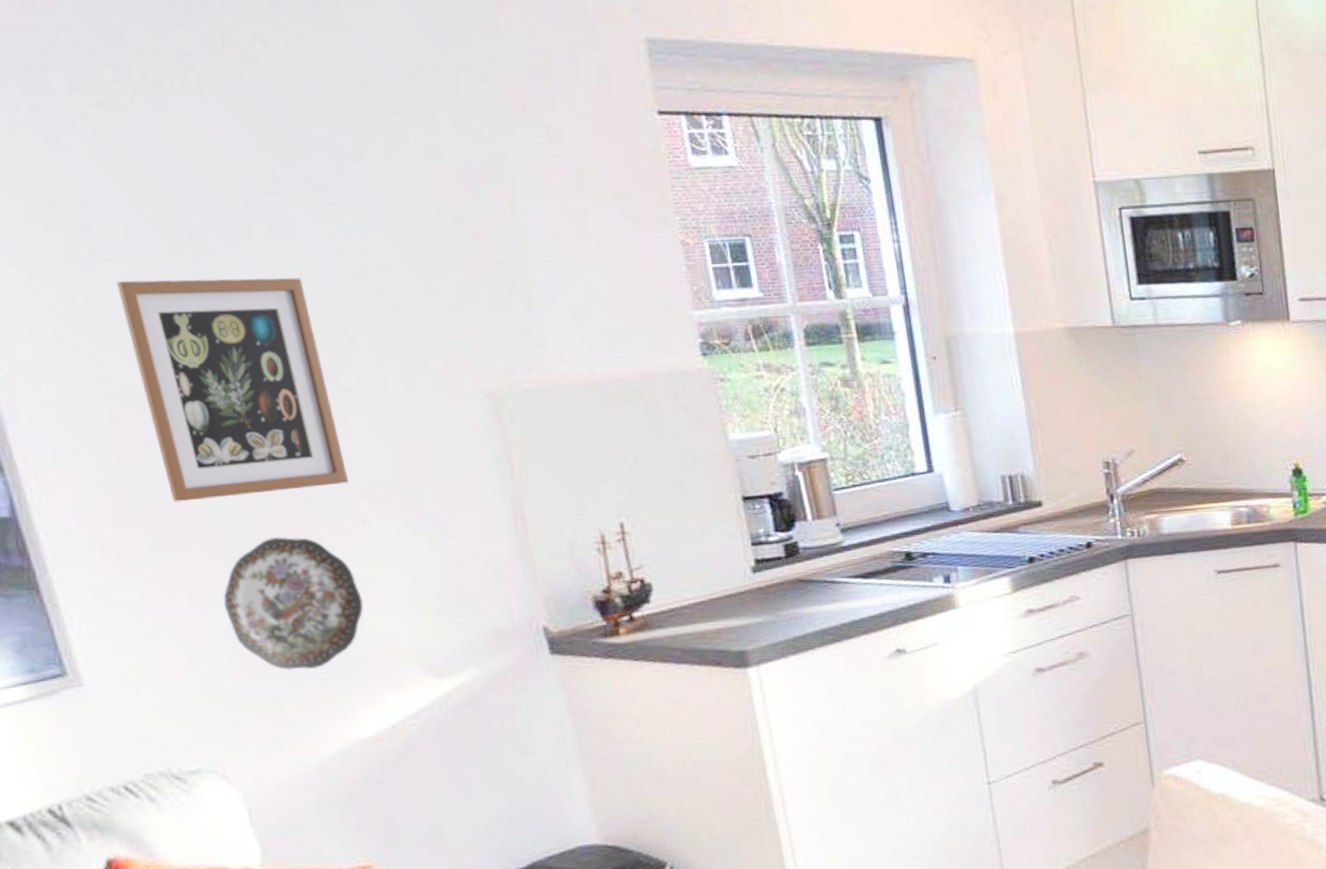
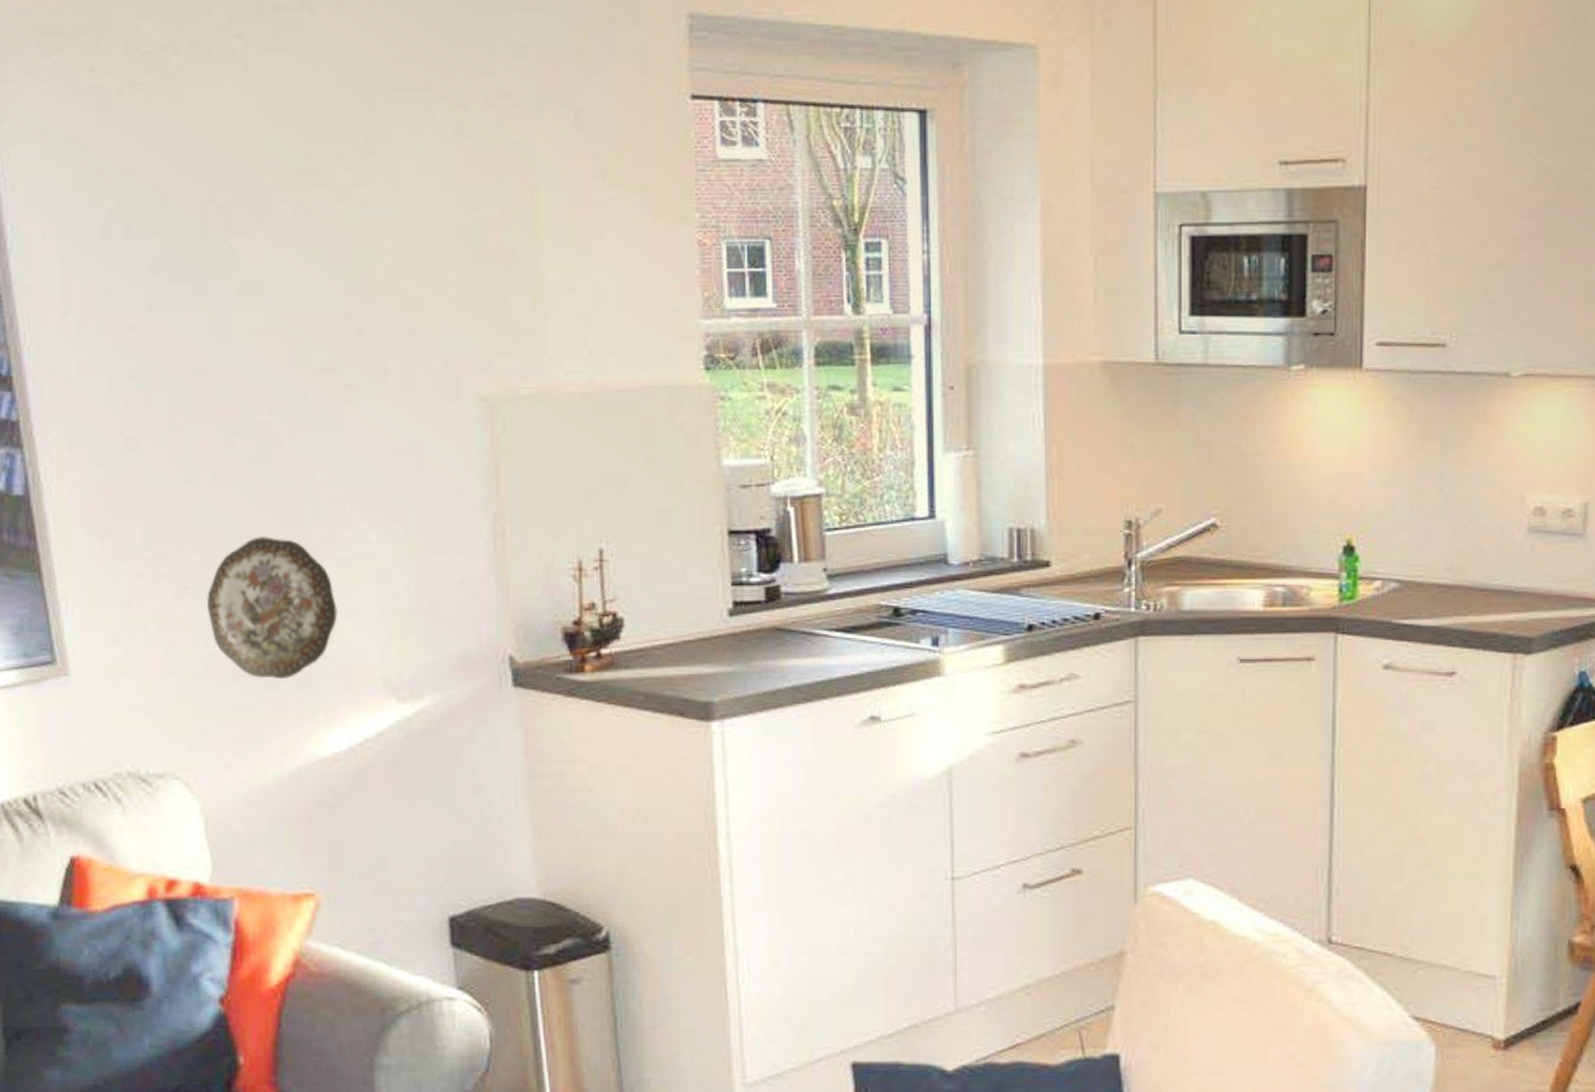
picture frame: present [117,278,349,502] -> none [146,256,338,492]

